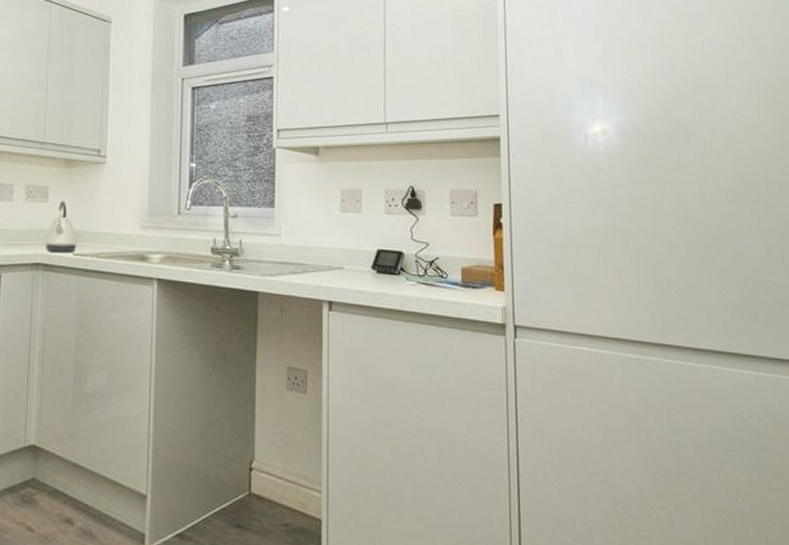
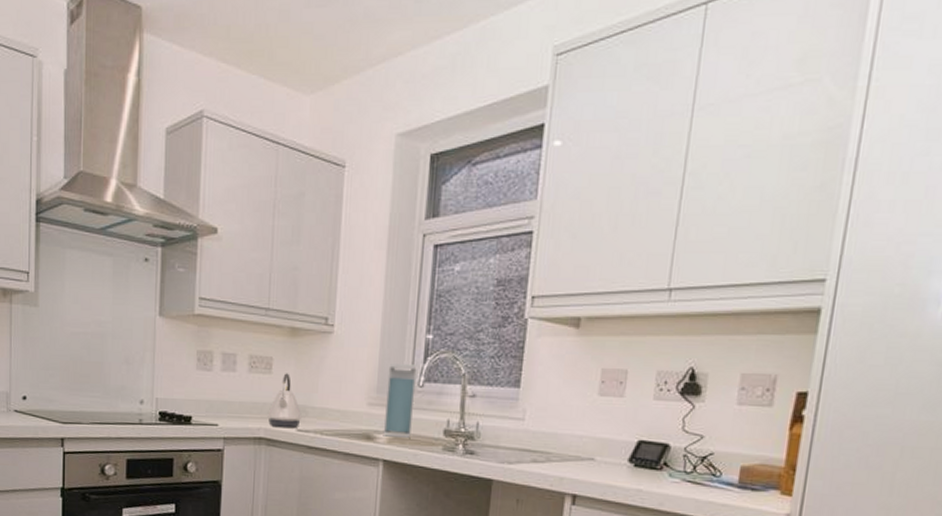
soap dispenser: none [155,190,183,257] -> present [383,364,417,438]

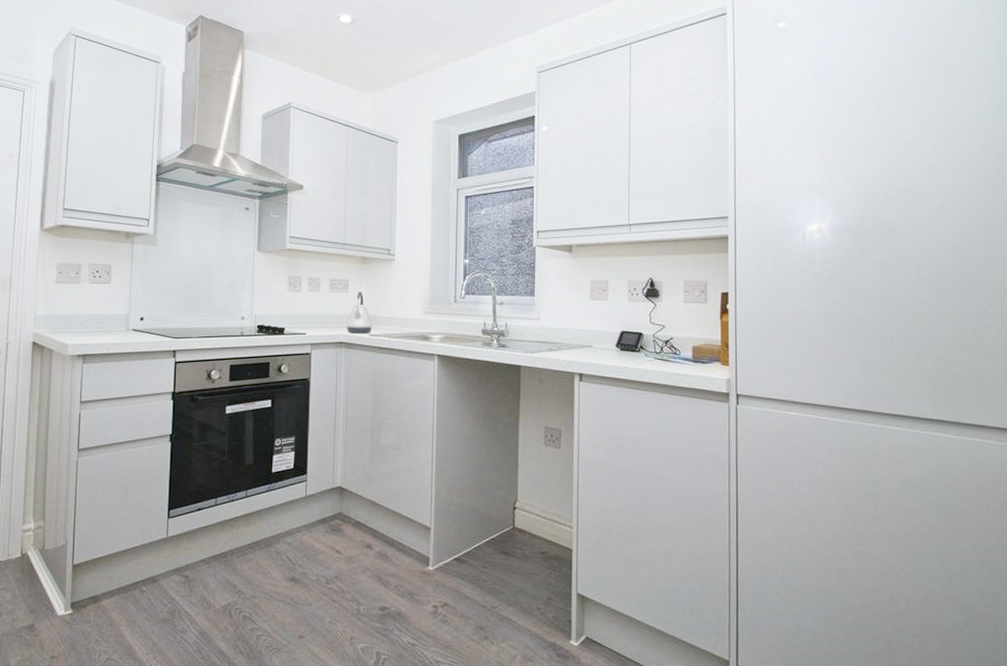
soap dispenser: present [383,364,417,438] -> none [436,282,459,337]

